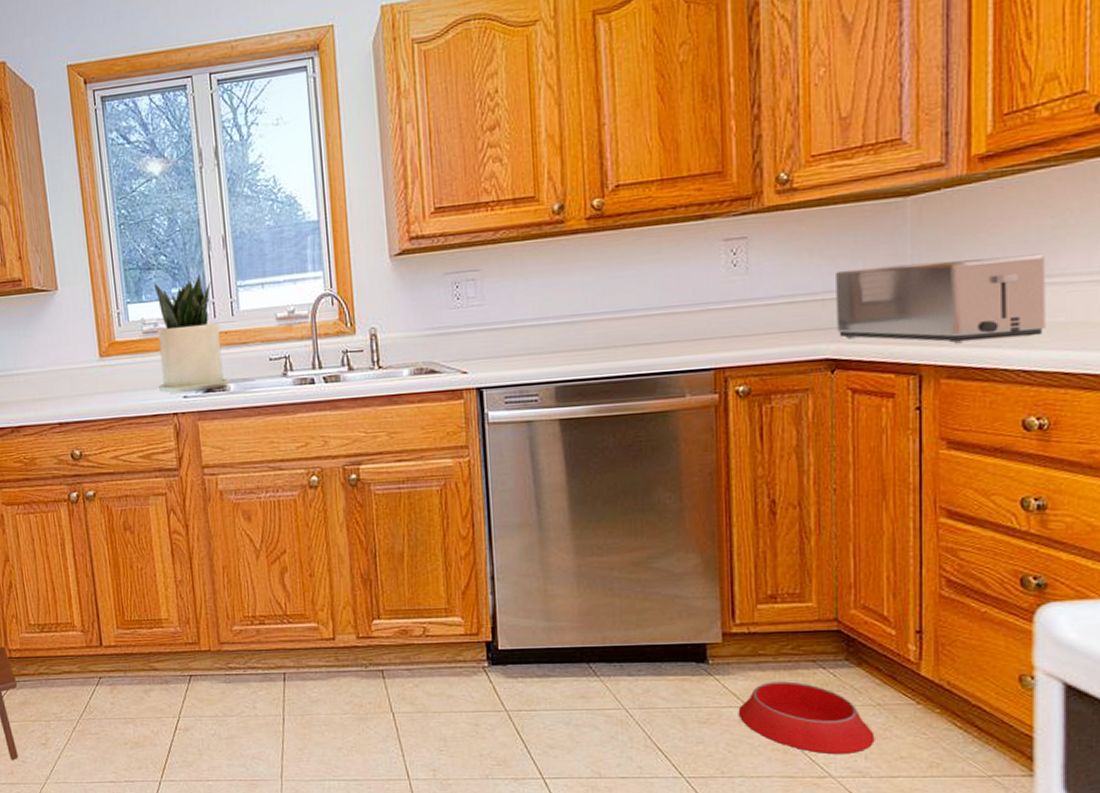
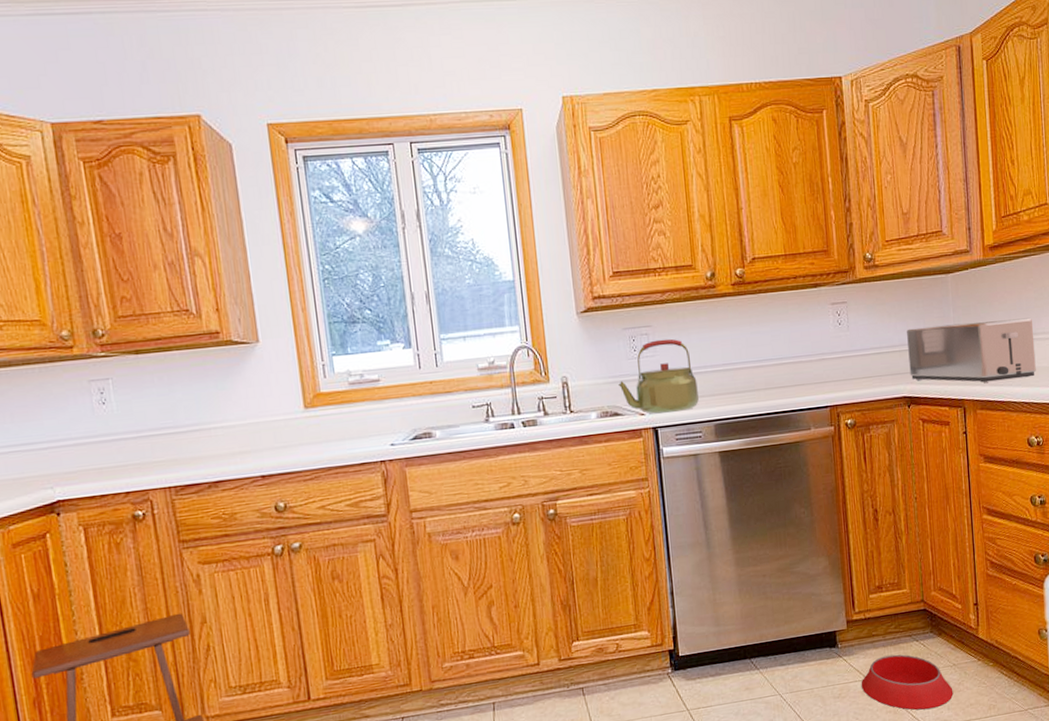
planter: present [153,275,232,394] -> none [358,328,437,442]
kettle: none [437,285,536,373] -> present [619,338,699,414]

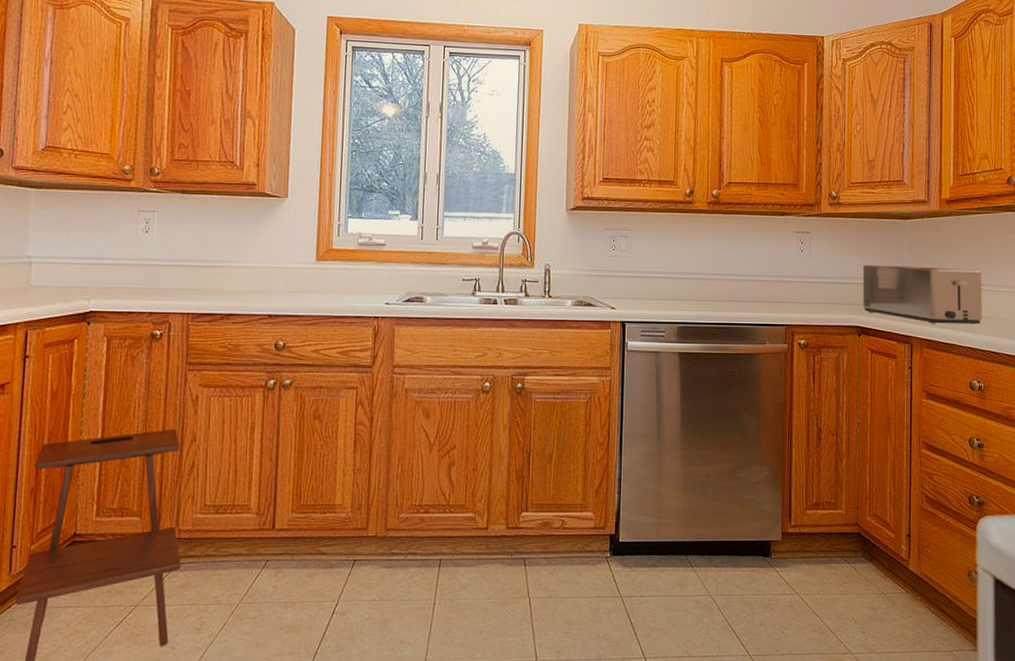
kettle: present [619,338,699,414] -> none [595,243,666,310]
pet bowl: present [861,654,954,710] -> none [790,573,880,634]

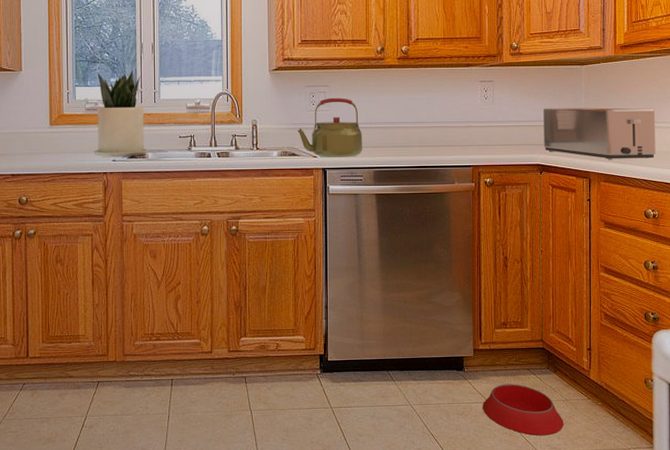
planter: none [362,202,429,301] -> present [92,70,150,158]
kettle: none [595,243,666,310] -> present [298,97,362,157]
pet bowl: none [790,573,880,634] -> present [482,384,564,435]

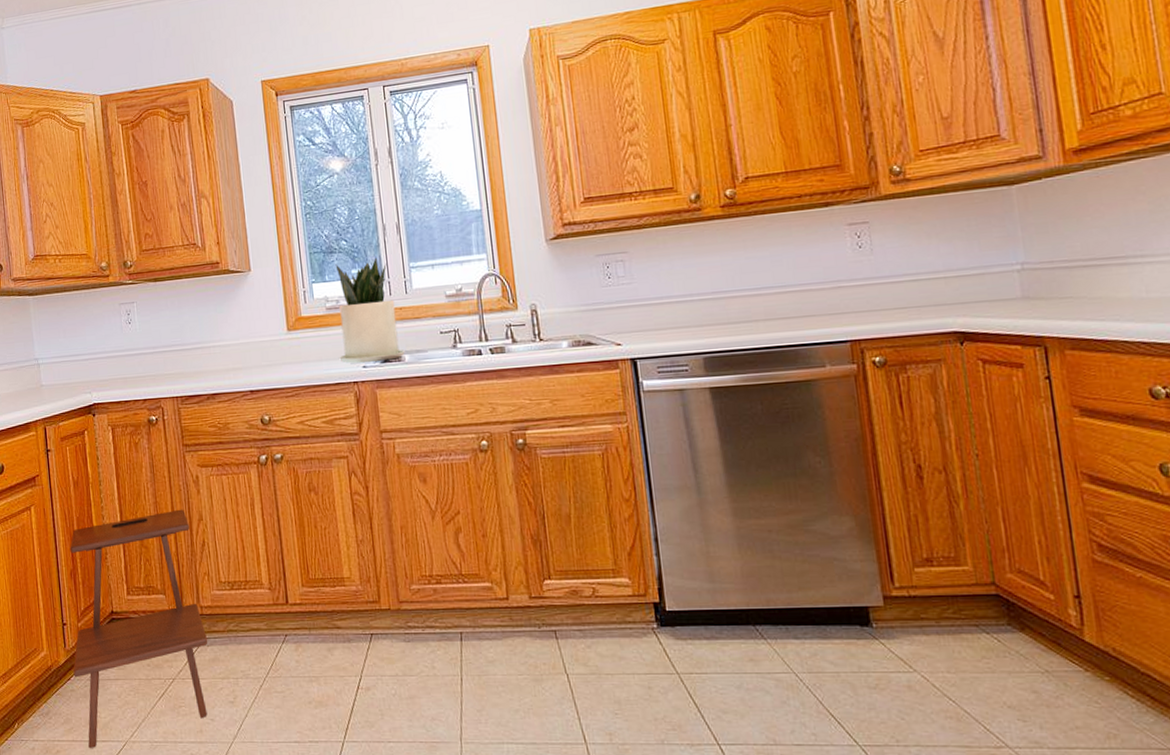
kettle: present [298,97,362,157] -> none [592,265,684,345]
pet bowl: present [482,384,564,435] -> none [907,646,1048,722]
toaster: present [542,107,656,159] -> none [953,235,1158,317]

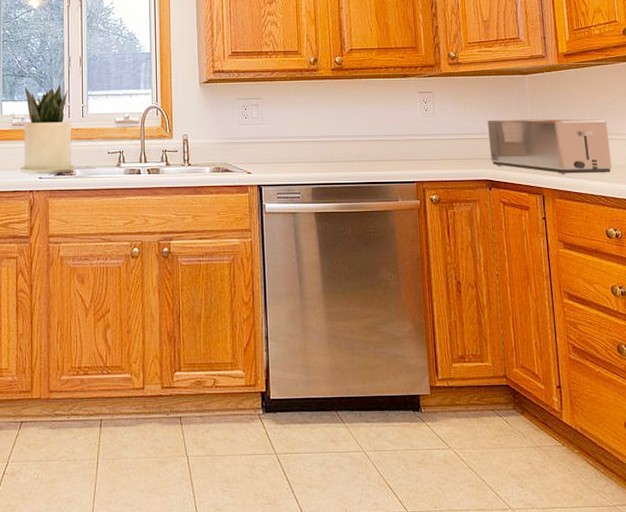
toaster: none [953,235,1158,317] -> present [487,119,612,174]

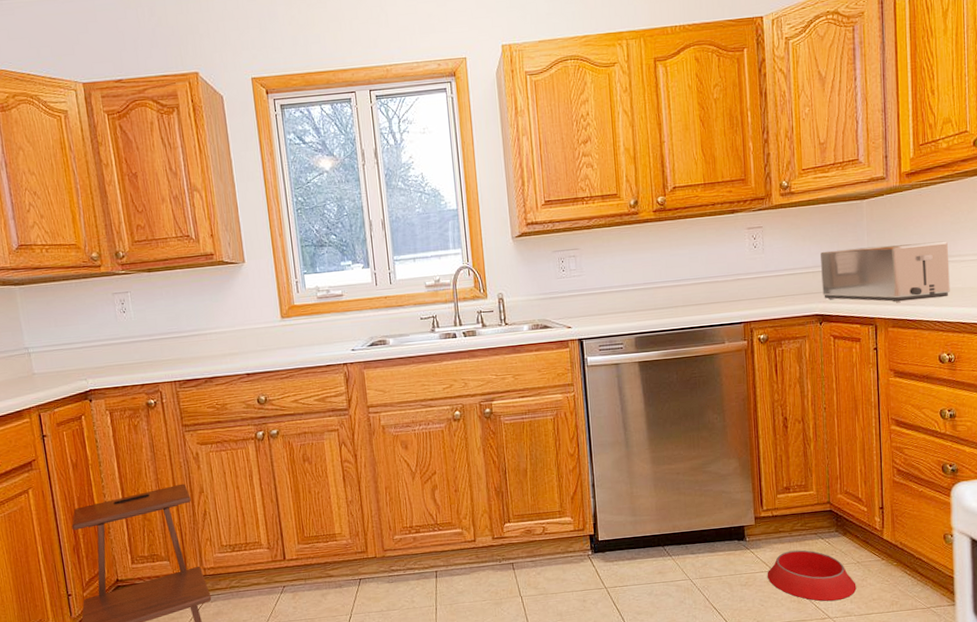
planter: present [18,84,78,175] -> none [325,251,391,347]
pet bowl: none [444,427,538,489] -> present [767,550,857,601]

